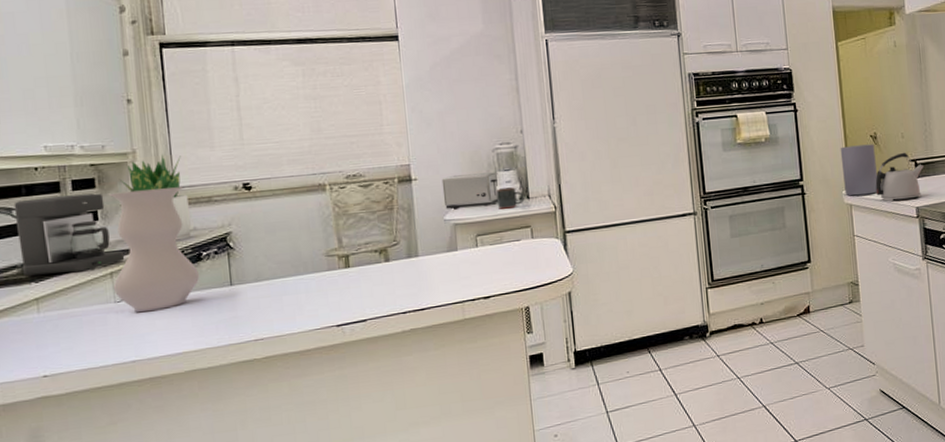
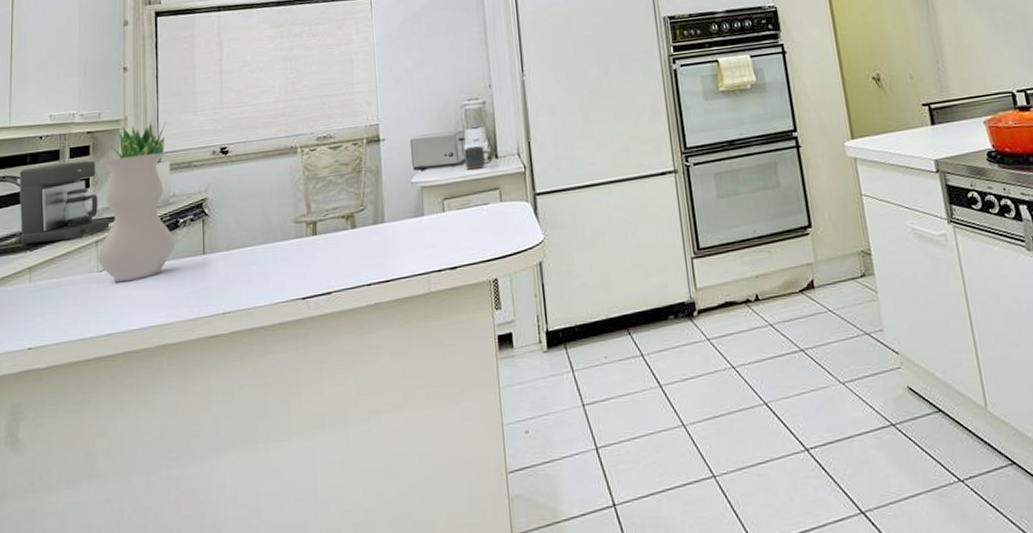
canister: present [840,144,877,196] -> none [837,87,886,149]
kettle: present [875,152,924,202] -> none [882,95,940,154]

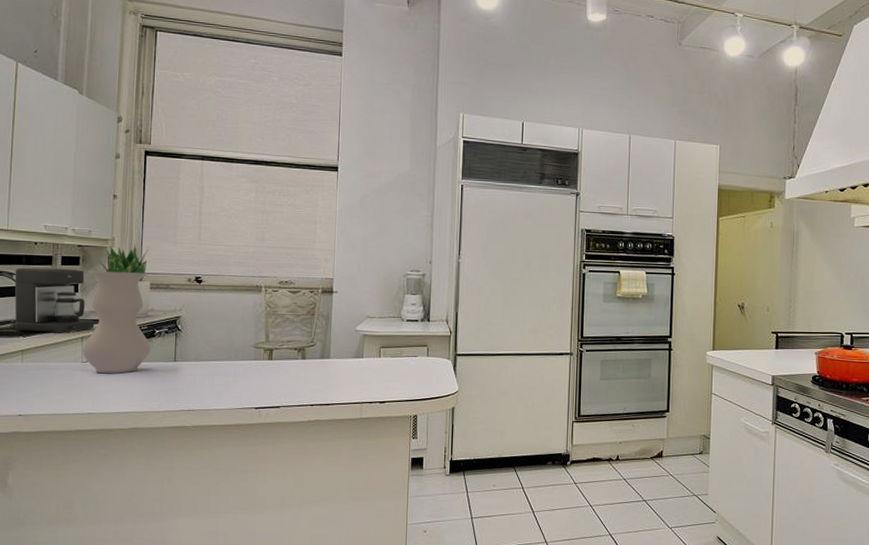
toaster: present [409,130,466,171] -> none [357,292,406,324]
mug: present [463,146,493,170] -> none [401,309,426,328]

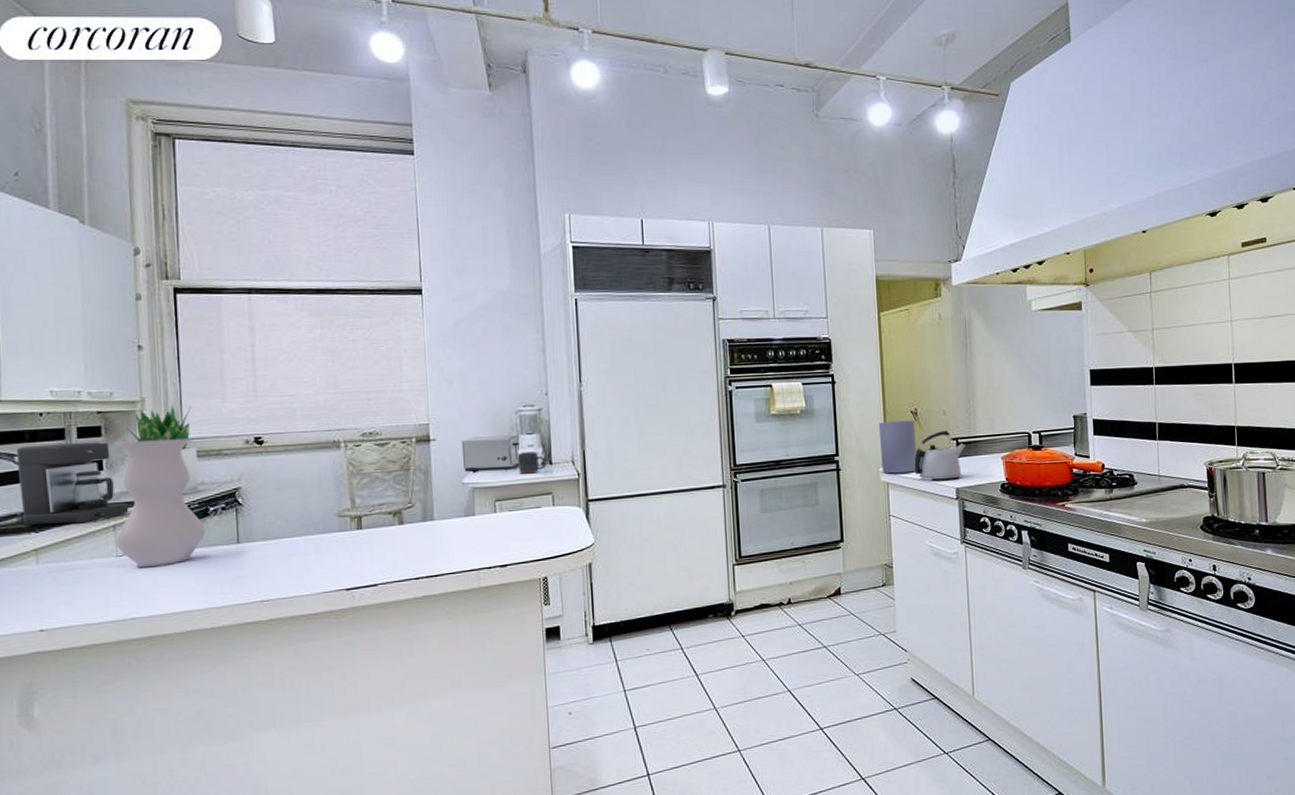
toaster: none [357,292,406,324] -> present [461,435,520,472]
mug: none [401,309,426,328] -> present [517,452,547,474]
canister: none [708,312,741,359] -> present [878,420,917,475]
kettle: none [737,324,784,368] -> present [914,430,965,482]

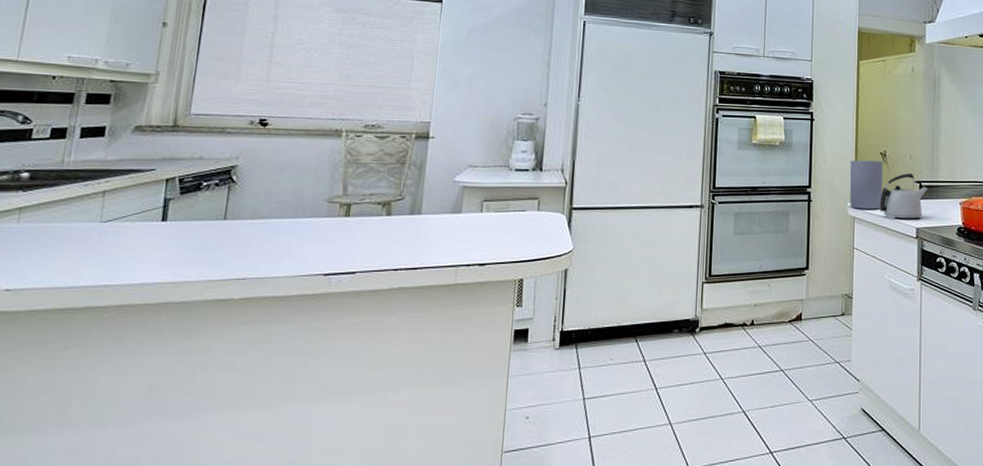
coffee maker: present [16,442,129,526] -> none [12,106,123,186]
vase: present [114,438,206,568] -> none [102,111,198,236]
planter: present [126,404,200,494] -> none [135,80,204,167]
toaster: present [461,435,520,472] -> none [456,138,516,173]
mug: present [517,452,547,474] -> none [509,157,538,178]

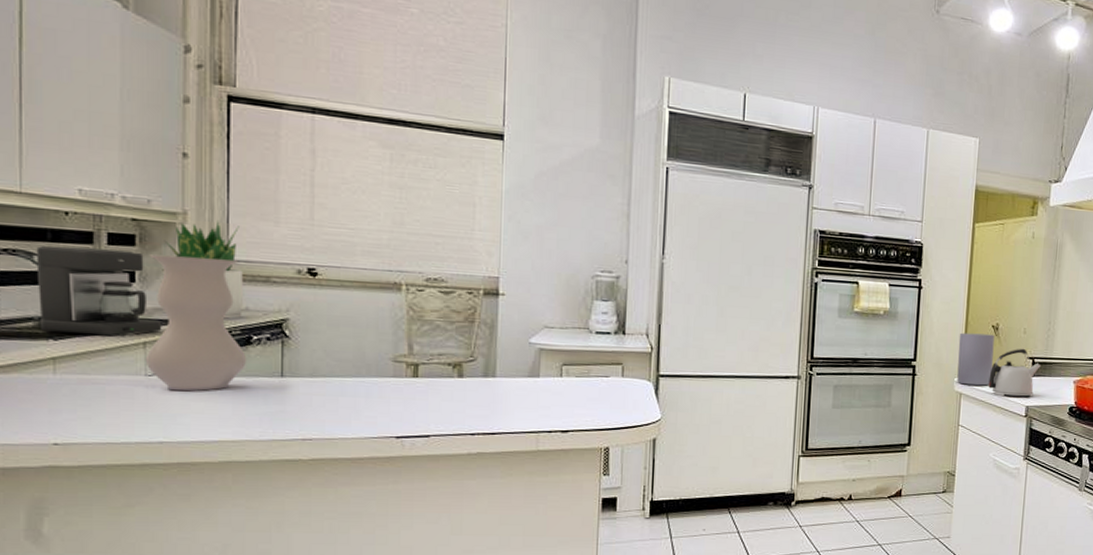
coffee maker: none [12,106,123,186] -> present [36,245,162,336]
vase: none [102,111,198,236] -> present [145,254,247,392]
planter: none [135,80,204,167] -> present [164,221,244,319]

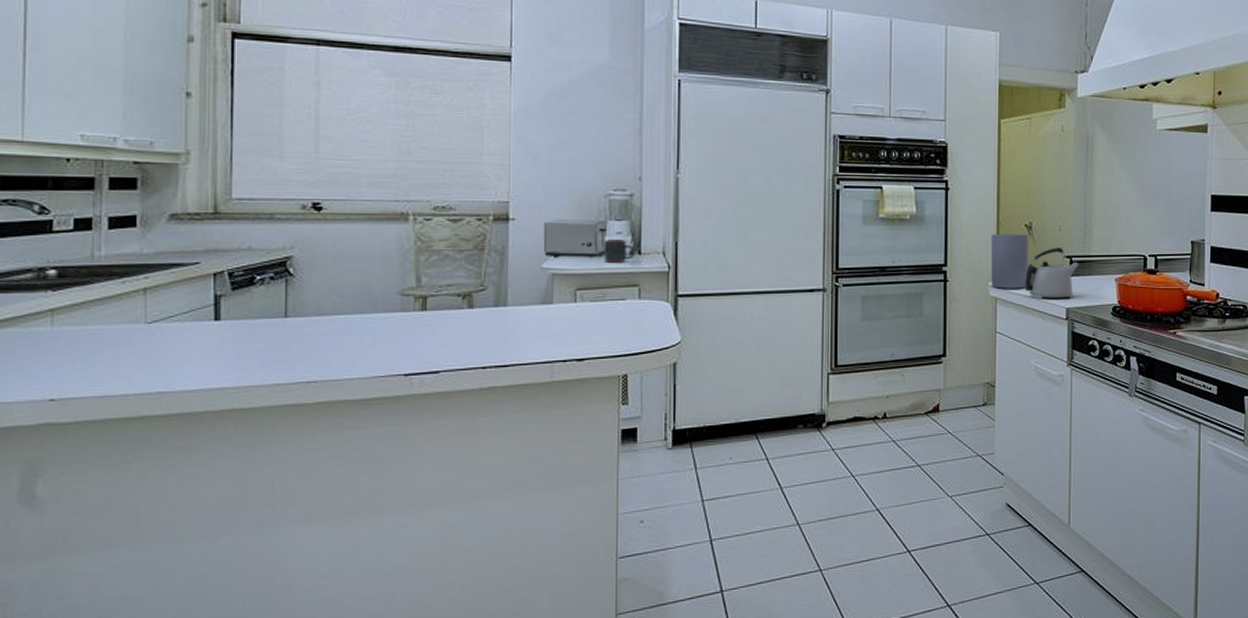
coffee maker: present [36,245,162,336] -> none [36,193,163,284]
vase: present [145,254,247,392] -> none [145,197,250,338]
planter: present [164,221,244,319] -> none [166,159,247,260]
toaster: none [531,296,595,336] -> present [543,218,608,258]
mug: none [589,319,620,342] -> present [603,239,635,263]

